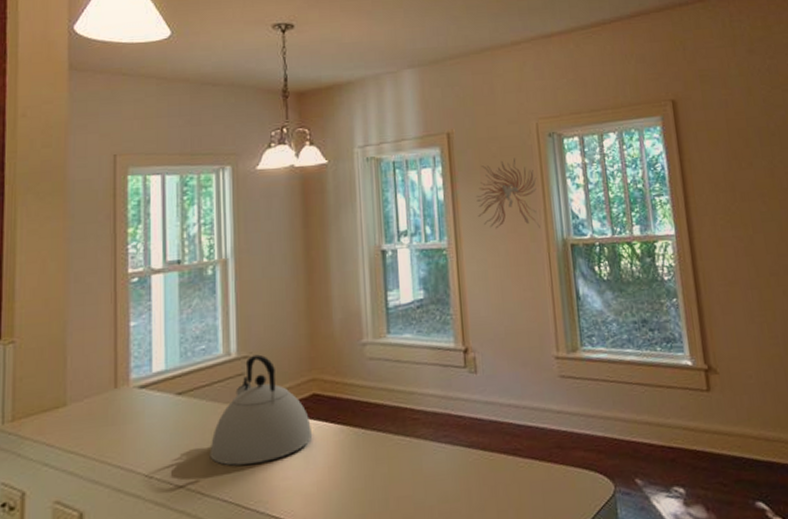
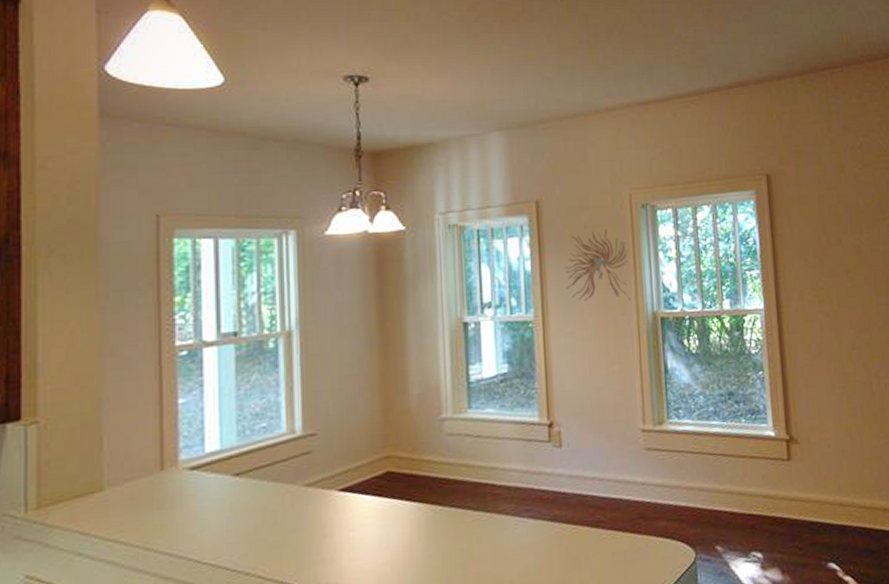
kettle: present [209,354,313,466] -> none [271,432,387,548]

